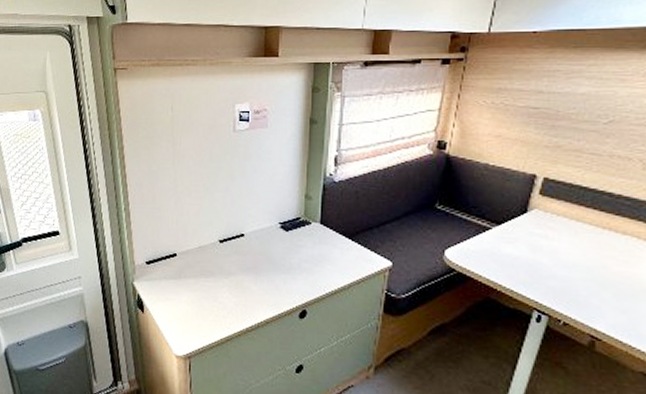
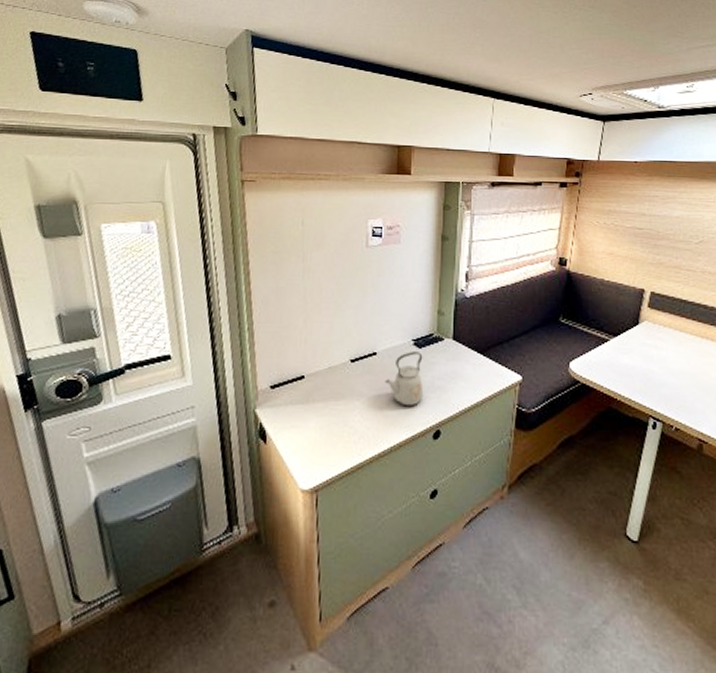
kettle: none [252,234,290,287] -> present [385,352,424,407]

